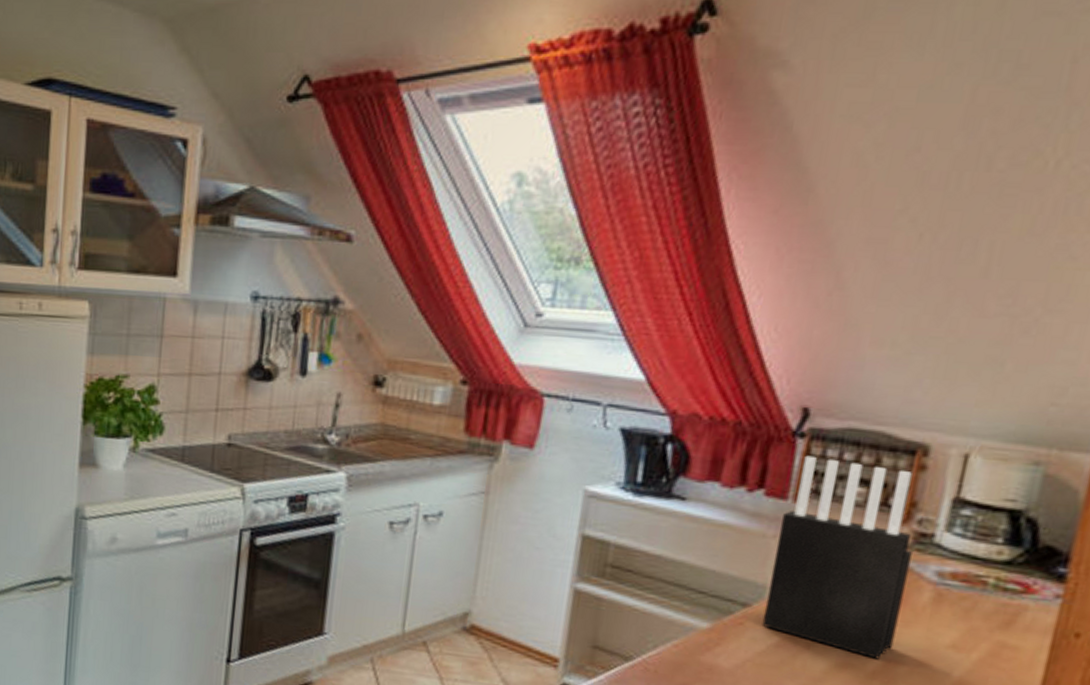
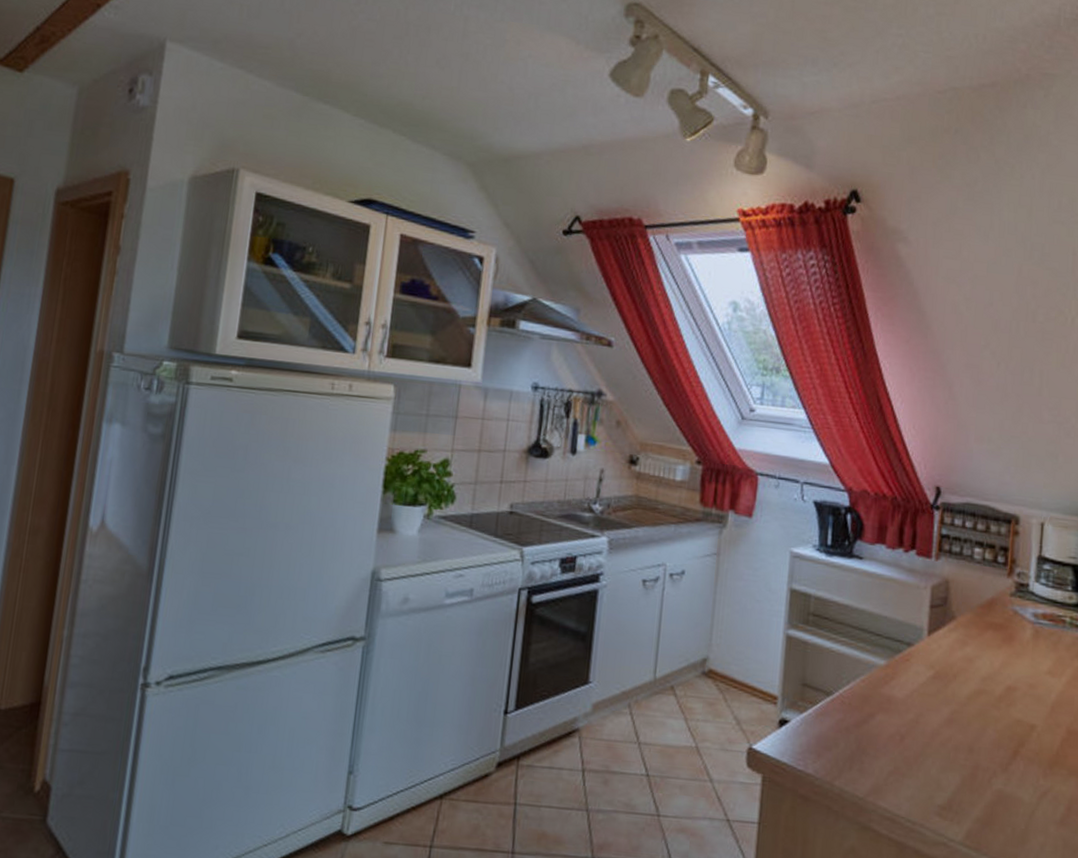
knife block: present [762,455,912,660] -> none [922,523,1016,686]

